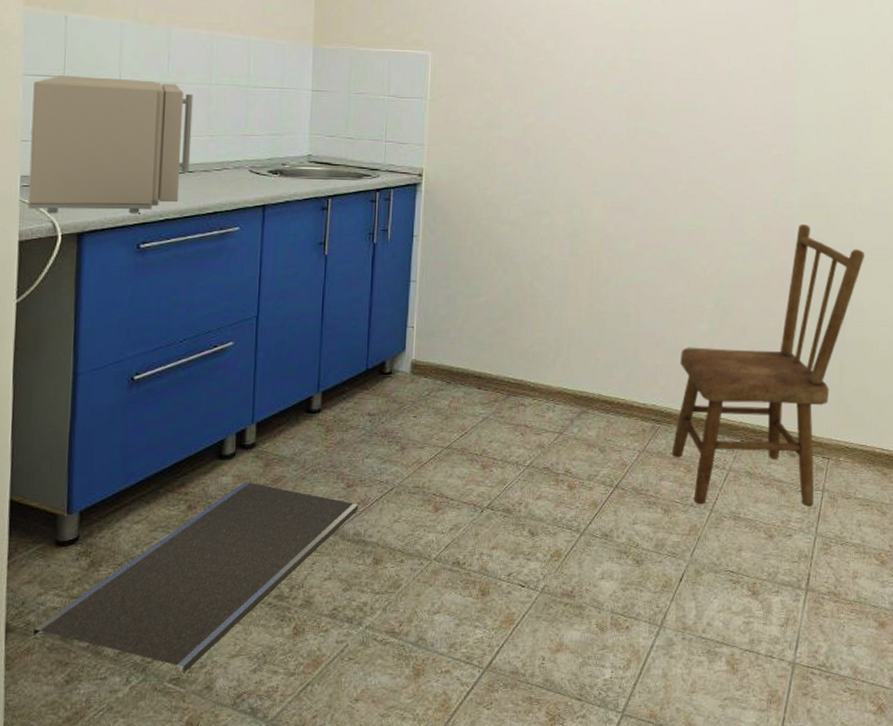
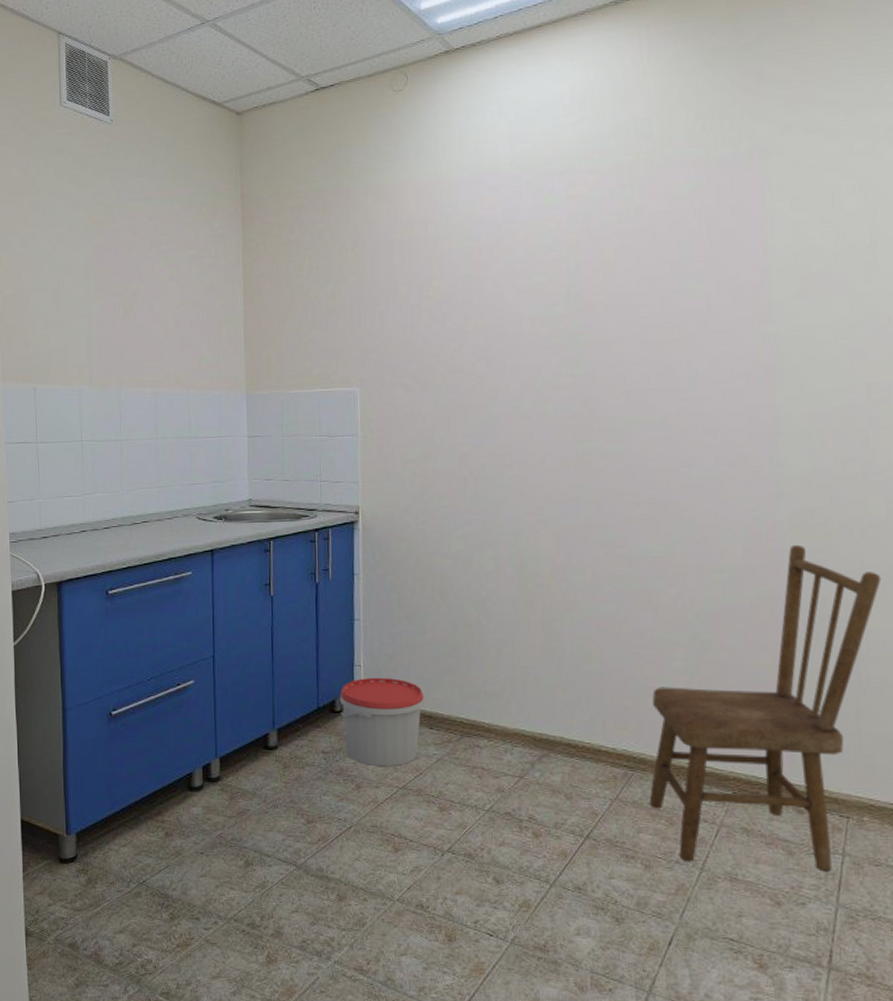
microwave: present [28,76,193,214] -> none [14,440,145,566]
door mat: present [34,482,359,673] -> none [47,813,320,988]
bucket: none [389,338,474,428] -> present [339,677,424,767]

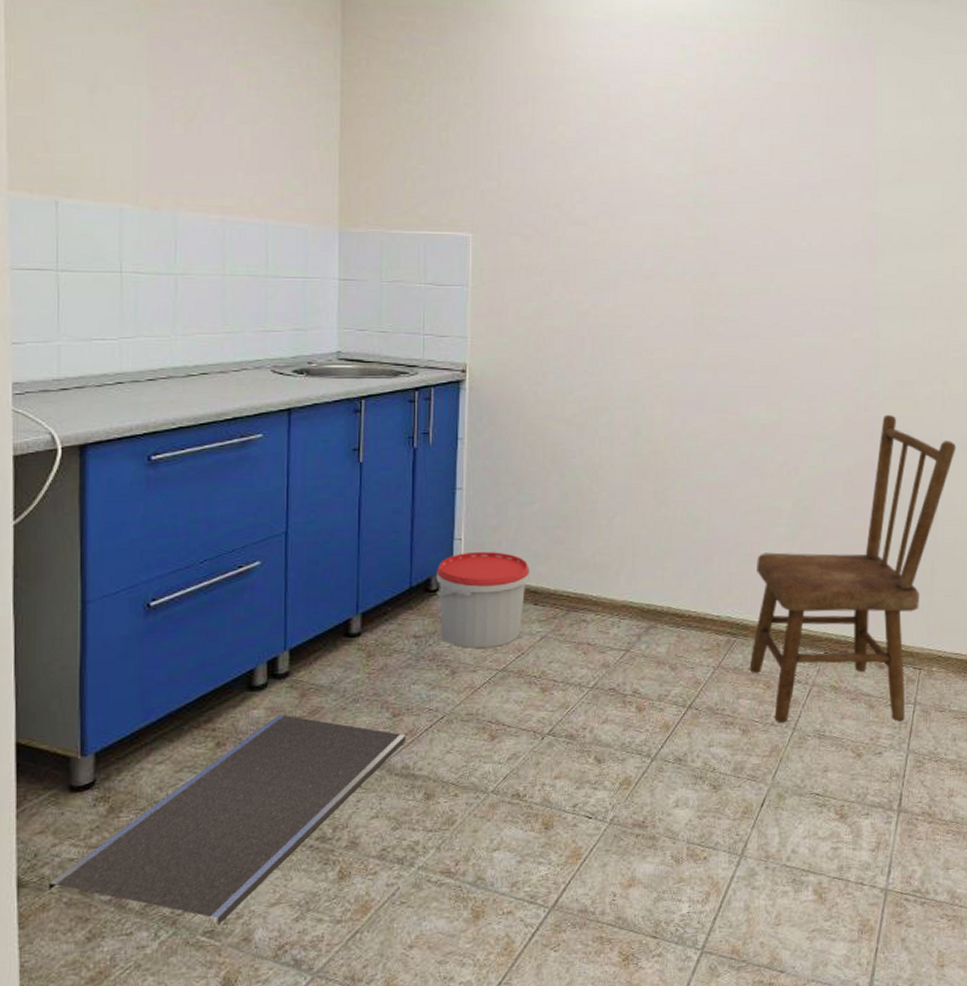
door mat: none [47,813,320,988] -> present [49,714,407,925]

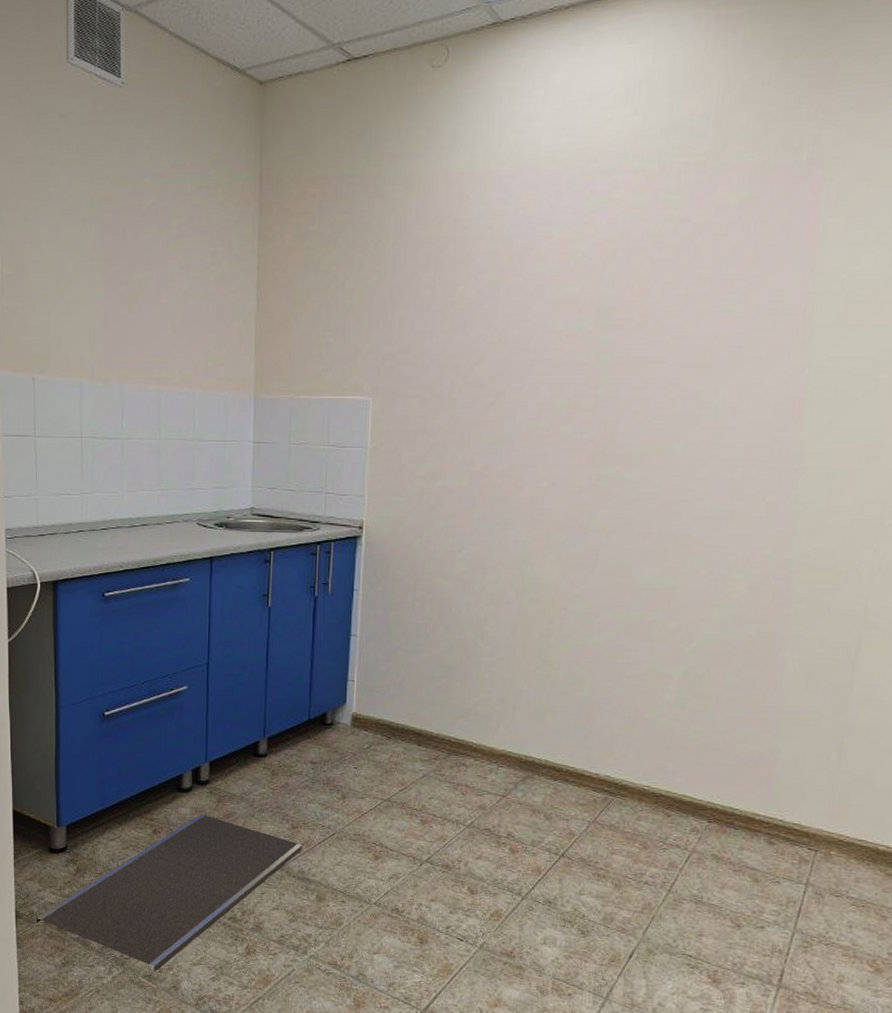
bucket: present [435,551,530,649] -> none [331,693,415,780]
dining chair: present [749,414,956,722] -> none [625,584,883,900]

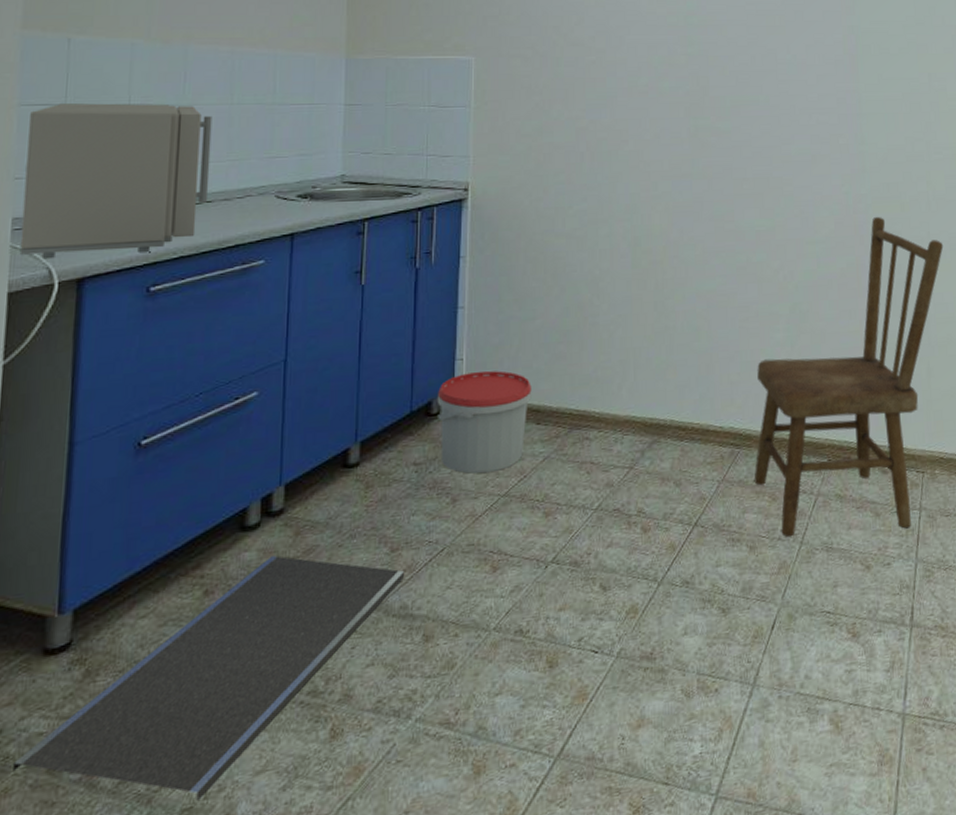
microwave: none [11,435,145,565] -> present [20,103,212,260]
bucket: none [331,693,415,780] -> present [437,370,532,474]
dining chair: none [625,584,883,900] -> present [754,216,944,537]

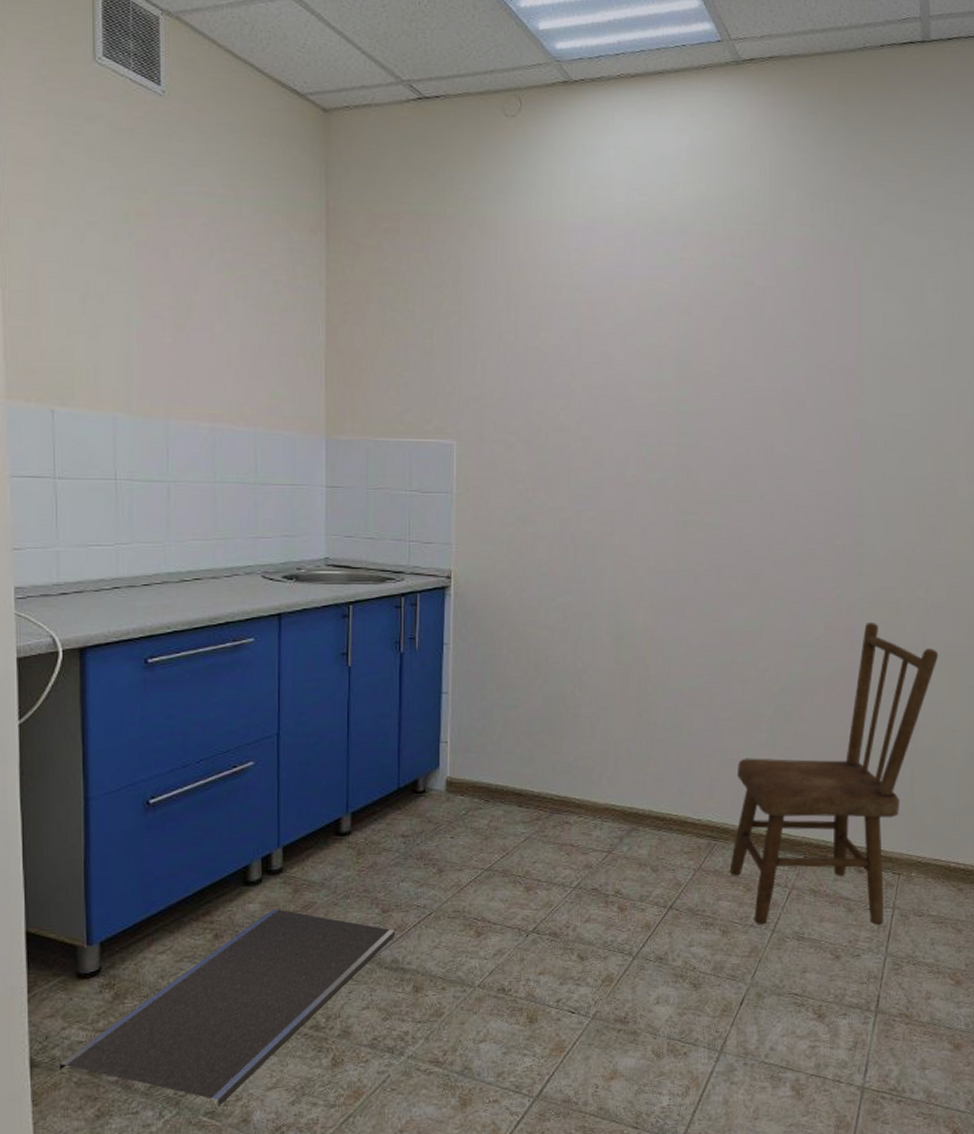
microwave: present [20,103,212,260] -> none [22,476,197,628]
bucket: present [437,370,532,474] -> none [422,754,514,849]

